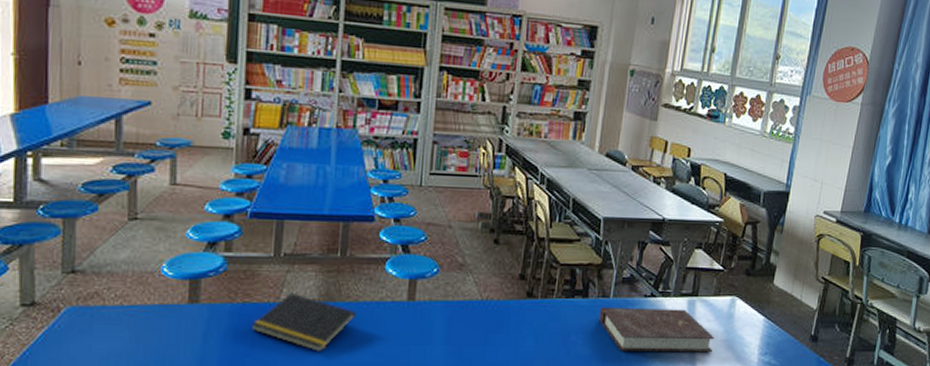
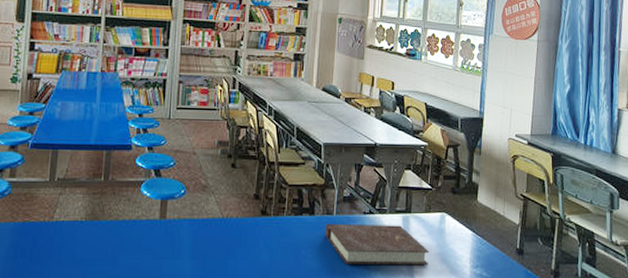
notepad: present [250,293,356,353] -> none [28,213,117,267]

